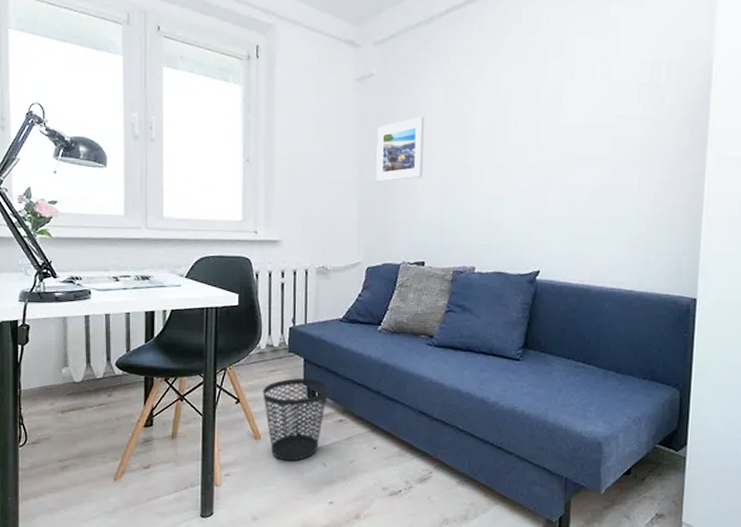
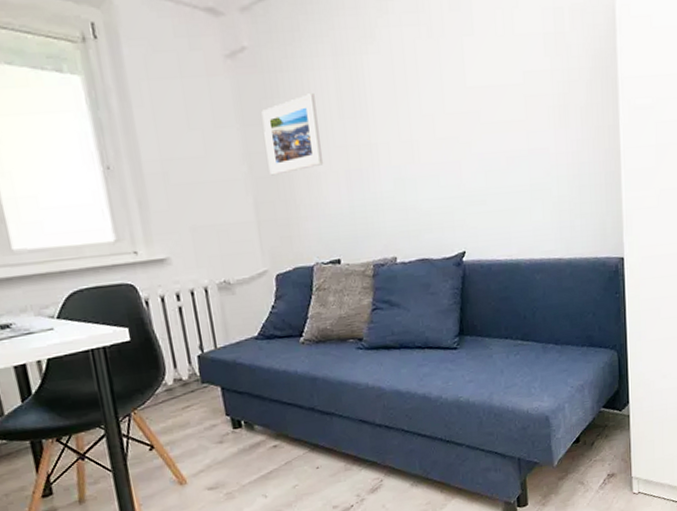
wastebasket: present [263,378,328,461] -> none [179,407,255,501]

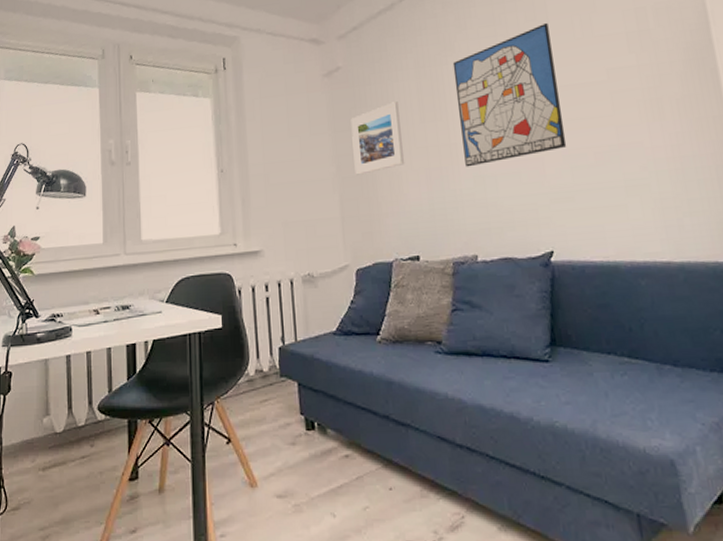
wall art: none [373,14,483,169] -> present [452,22,567,167]

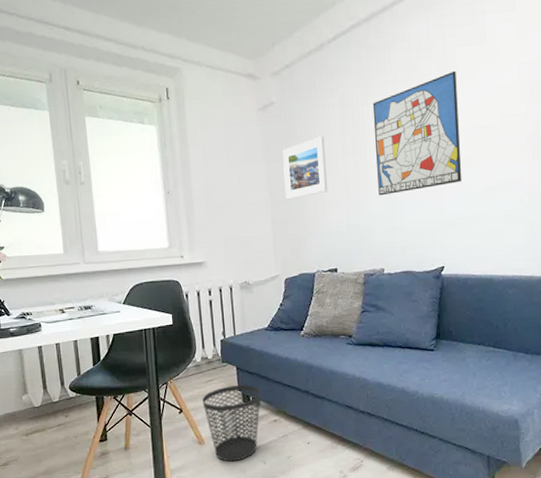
wastebasket: none [255,407,328,513] -> present [202,385,261,462]

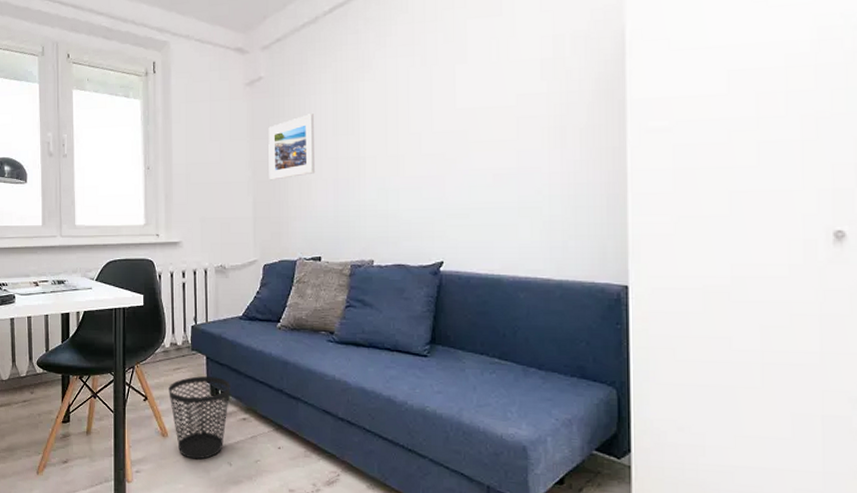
wall art: present [372,70,462,196] -> none [369,44,469,180]

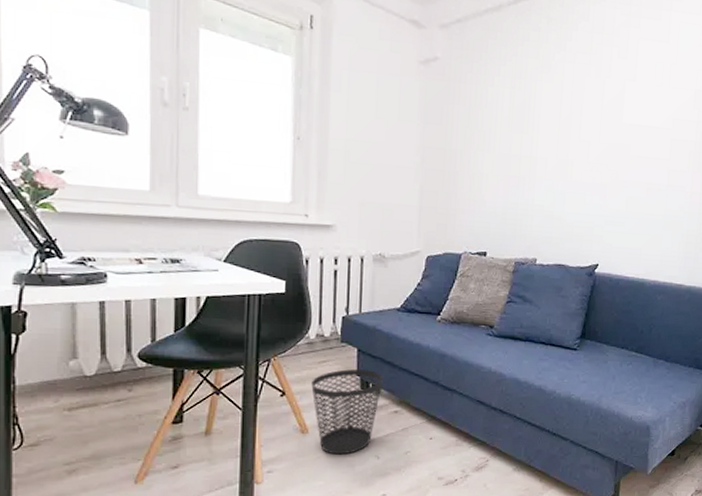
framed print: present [268,114,316,180] -> none [438,105,490,170]

